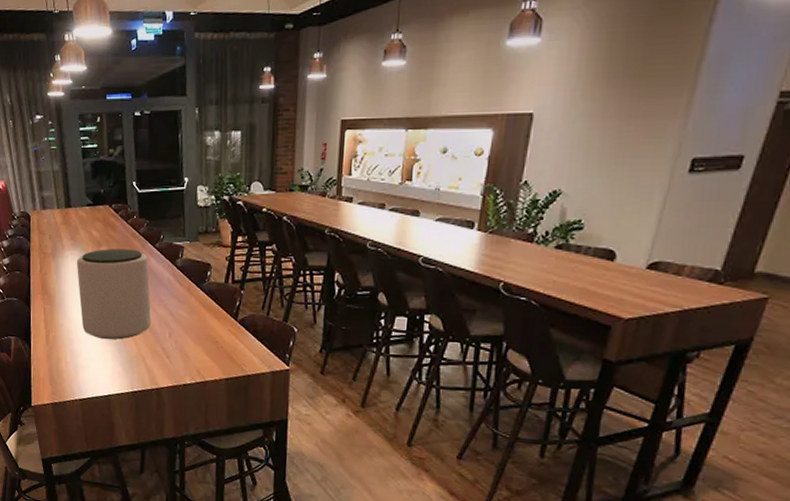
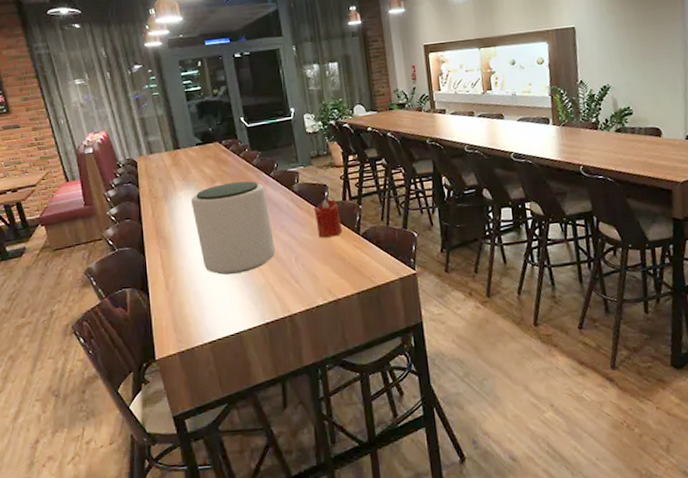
candle: none [194,280,221,319] -> present [313,199,343,238]

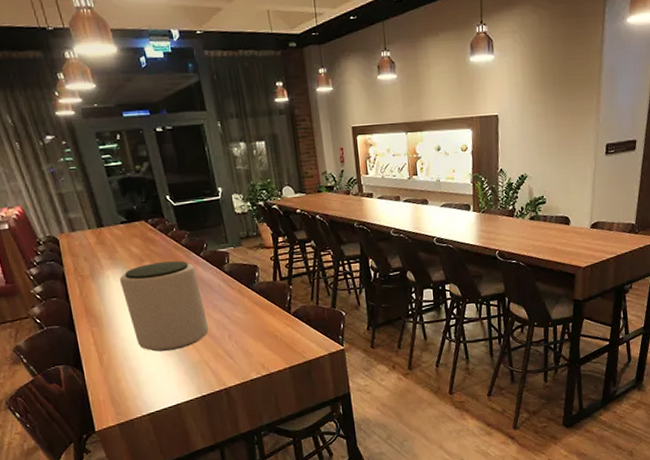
candle: present [313,199,343,238] -> none [245,280,274,317]

